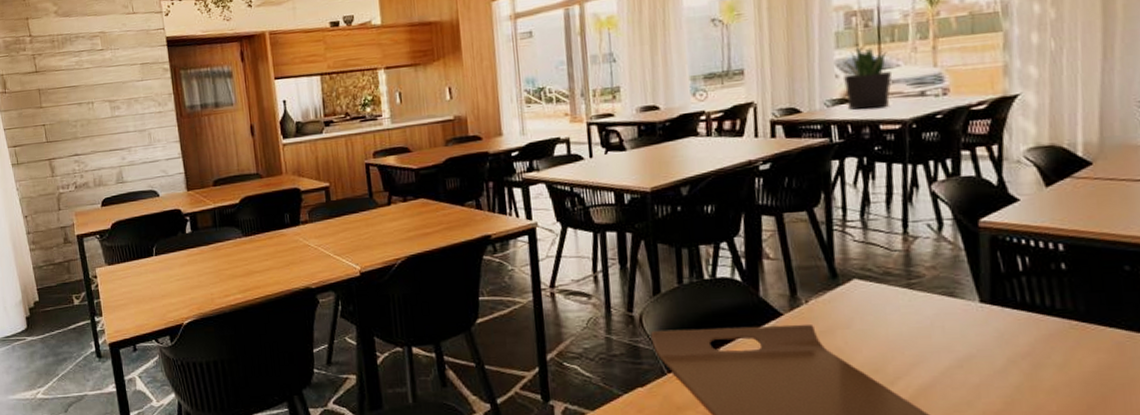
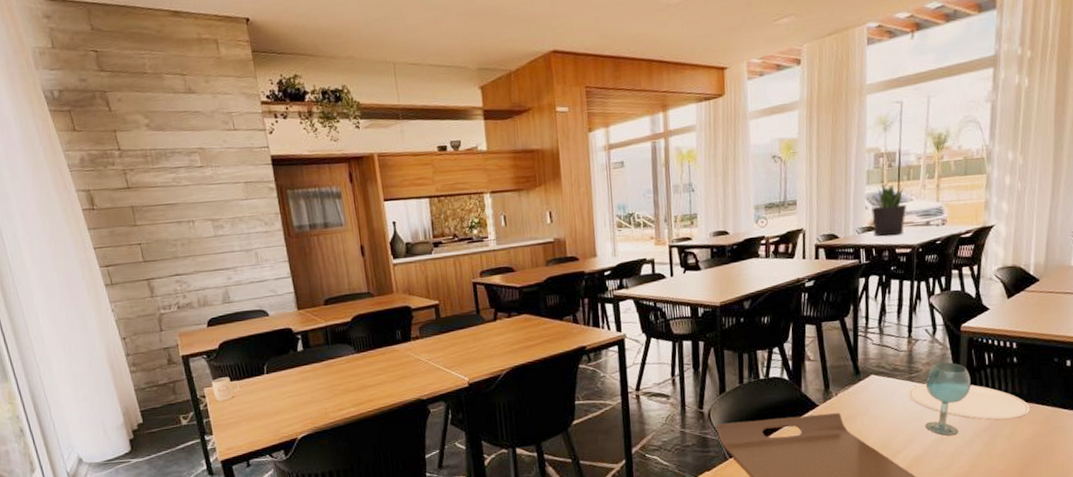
mug: none [103,258,130,284] -> present [212,377,241,403]
plate: none [907,293,1092,345] -> present [908,384,1031,421]
wine glass: none [930,265,999,362] -> present [925,361,971,436]

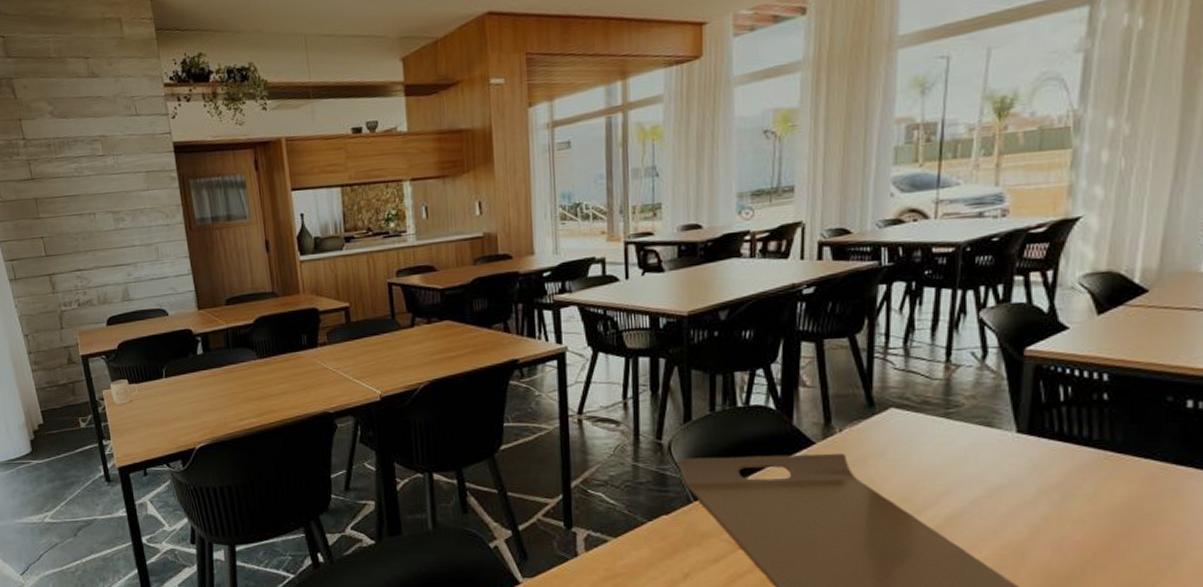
planter: present [871,181,907,236] -> none [899,160,951,232]
plate: present [908,384,1031,421] -> none [943,423,1127,476]
wine glass: present [925,361,971,436] -> none [966,395,1036,492]

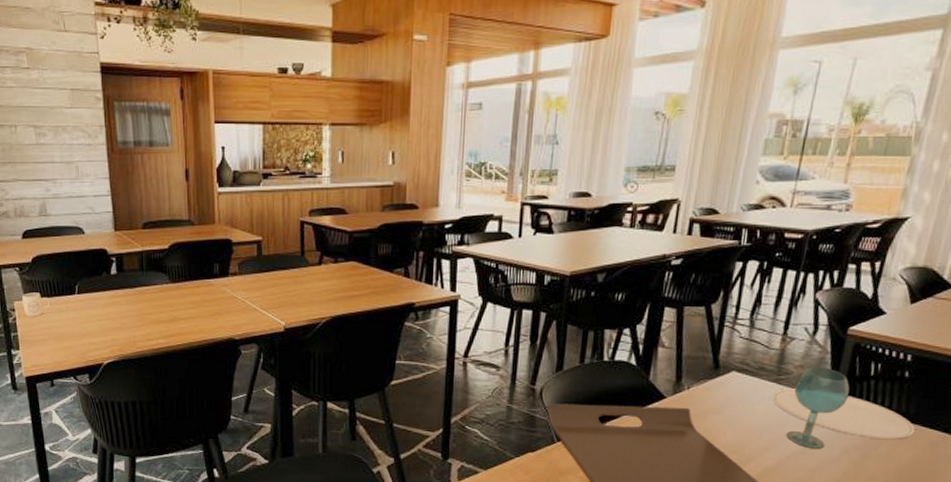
plate: none [943,423,1127,476] -> present [772,388,916,440]
wine glass: none [966,395,1036,492] -> present [786,366,850,450]

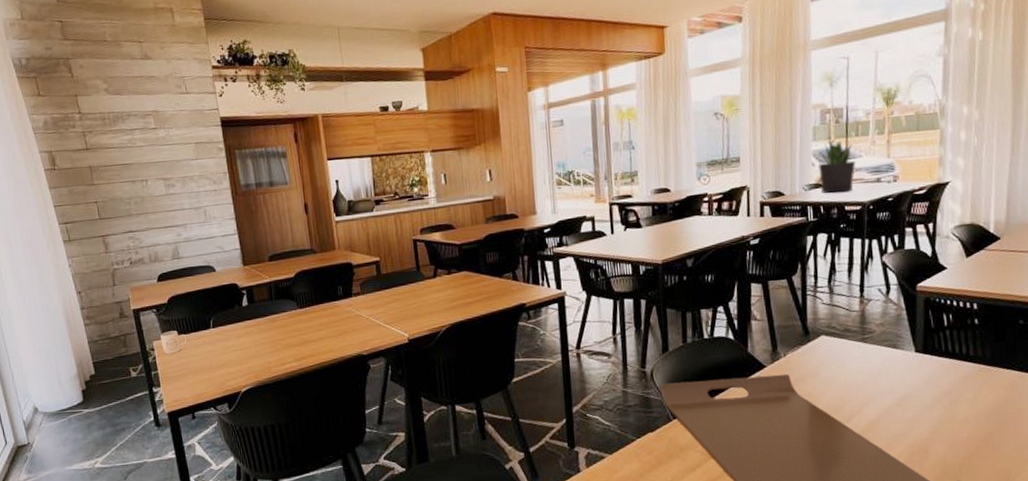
planter: none [762,153,807,218] -> present [818,138,856,194]
plate: present [772,388,916,440] -> none [861,346,995,385]
wine glass: present [786,366,850,450] -> none [879,322,929,401]

